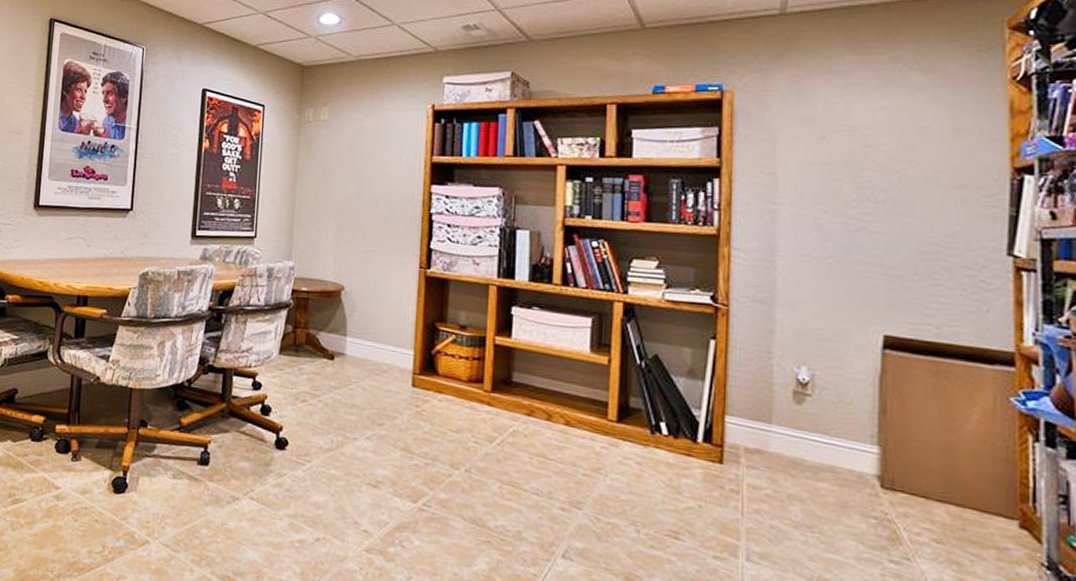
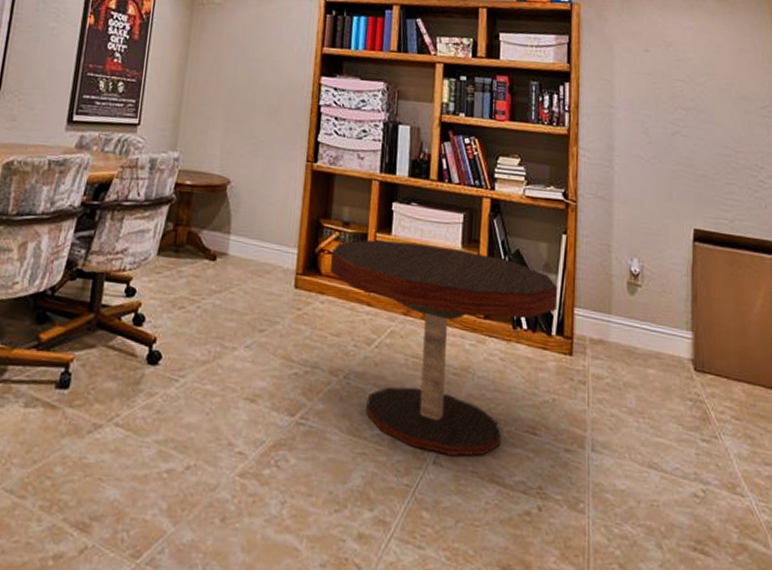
coffee table: none [447,342,705,554] -> present [329,239,558,456]

